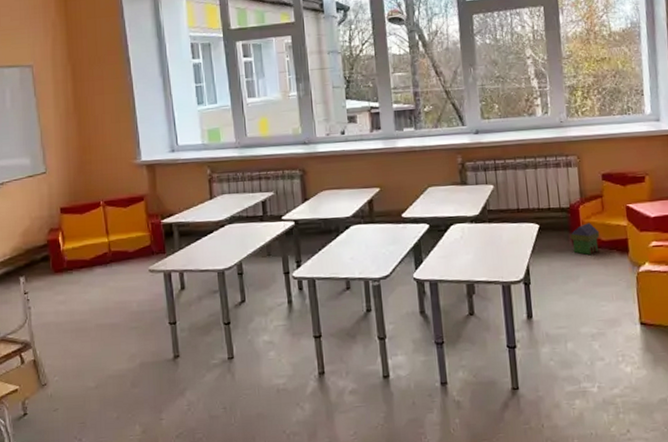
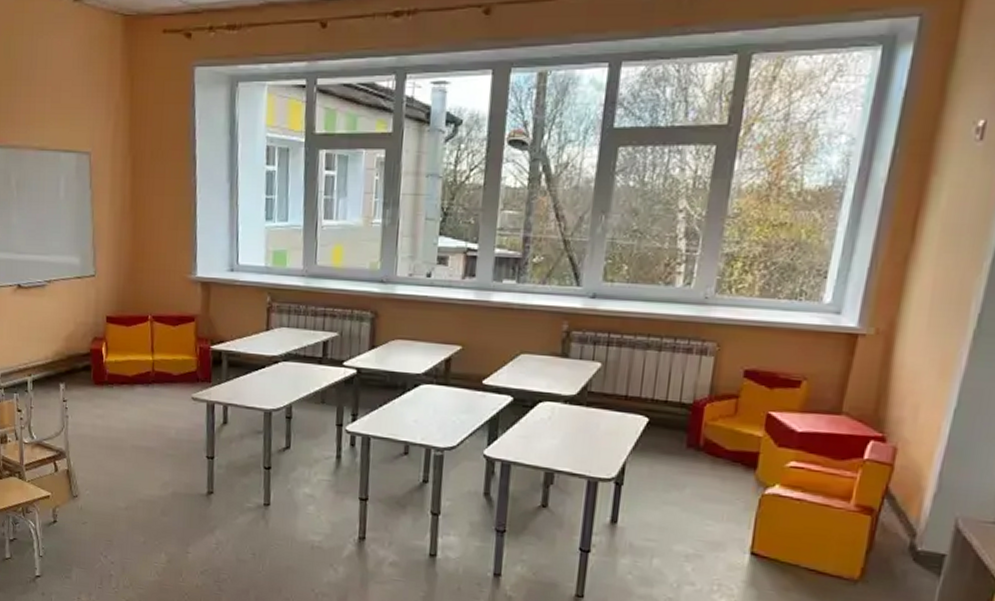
toy house: present [570,223,600,255] -> none [685,426,725,463]

